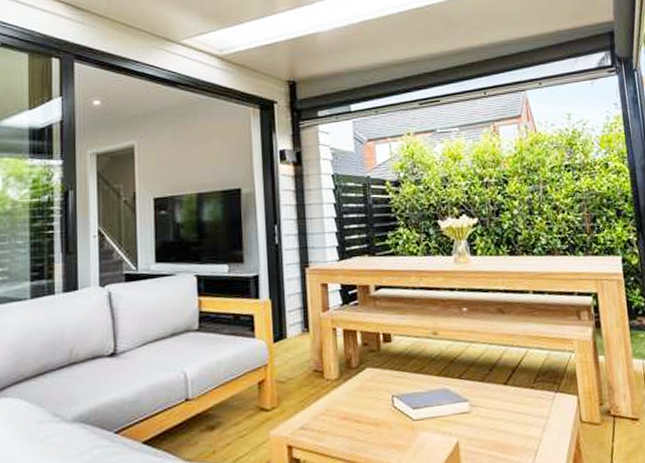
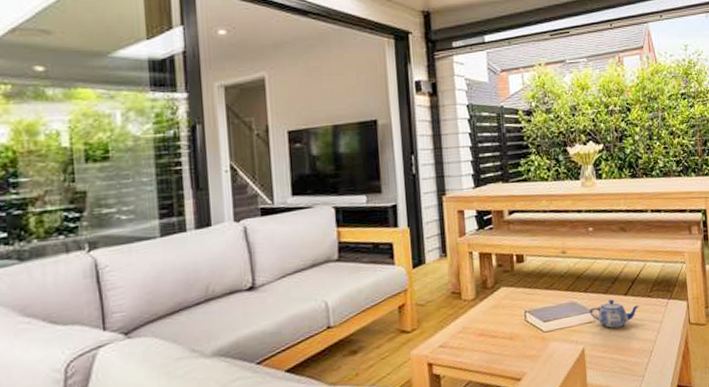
teapot: none [464,389,522,421] -> present [589,299,640,329]

